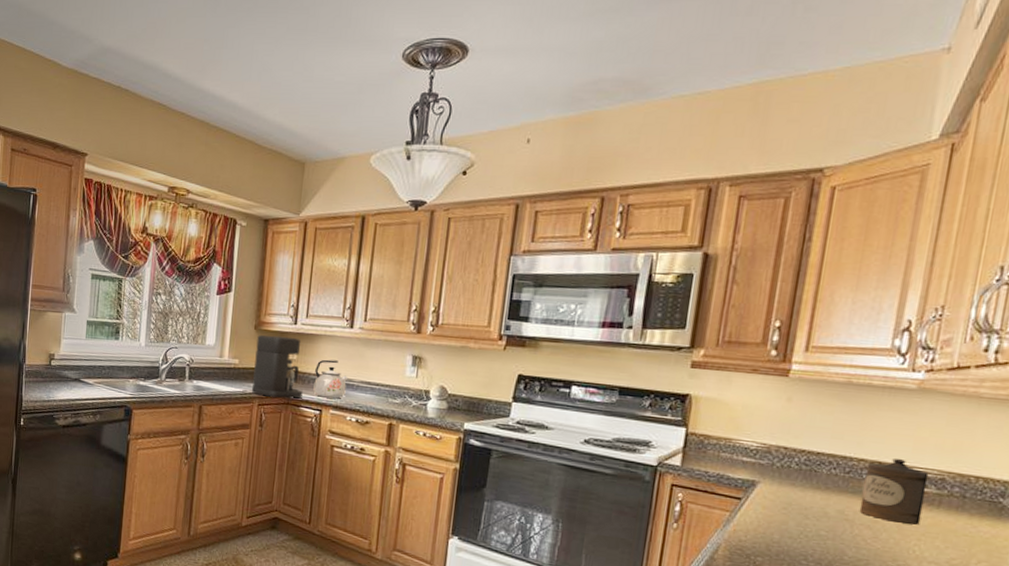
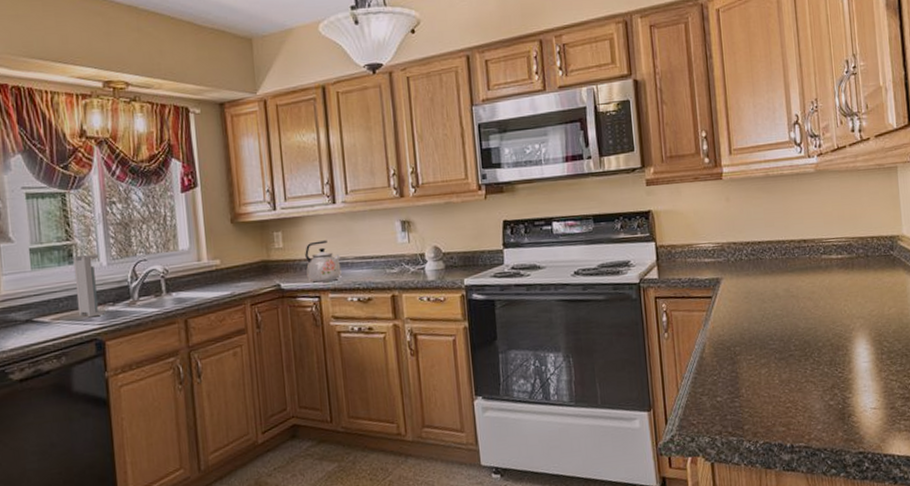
soap dispenser: none [115,334,140,388] -> present [73,254,104,318]
coffee maker: present [251,334,303,399] -> none [236,224,297,295]
canister: present [859,458,929,525] -> none [796,233,844,290]

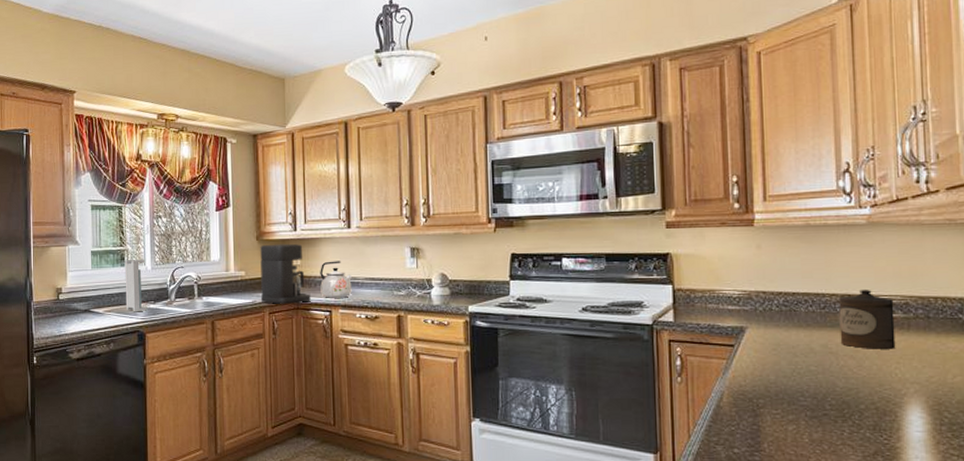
coffee maker: none [236,224,297,295] -> present [260,243,311,305]
canister: none [796,233,844,290] -> present [838,289,896,349]

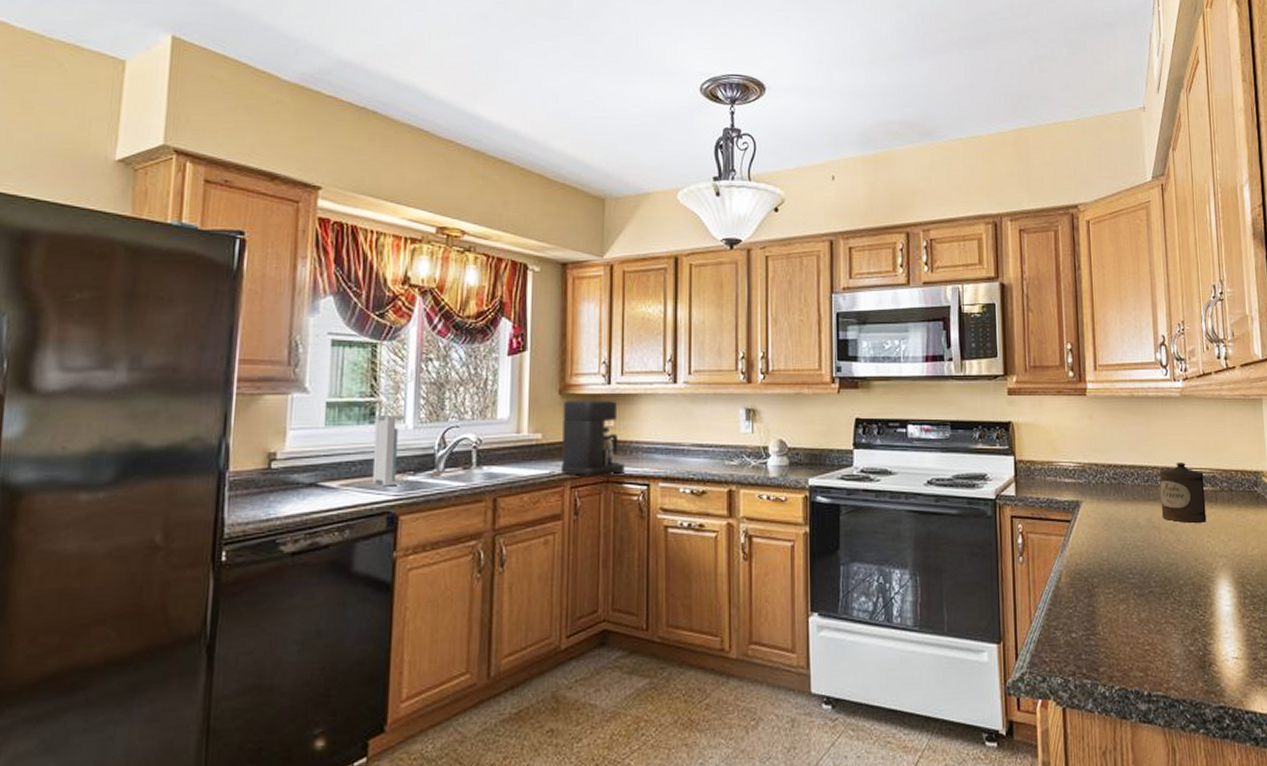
kettle: present [320,261,353,298] -> none [637,422,677,469]

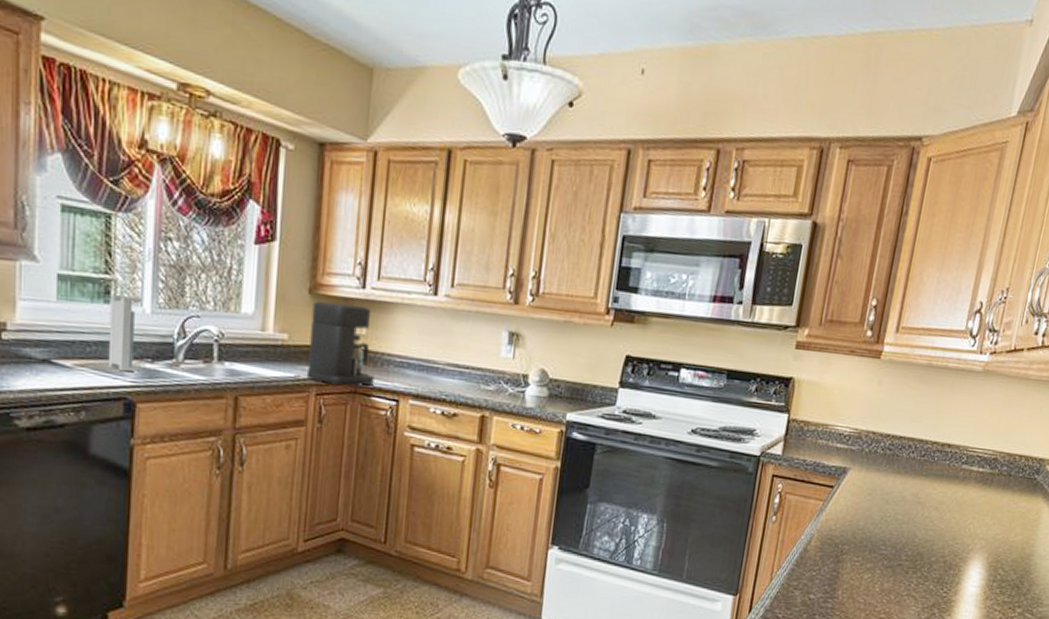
canister: present [1159,461,1207,523] -> none [930,439,986,504]

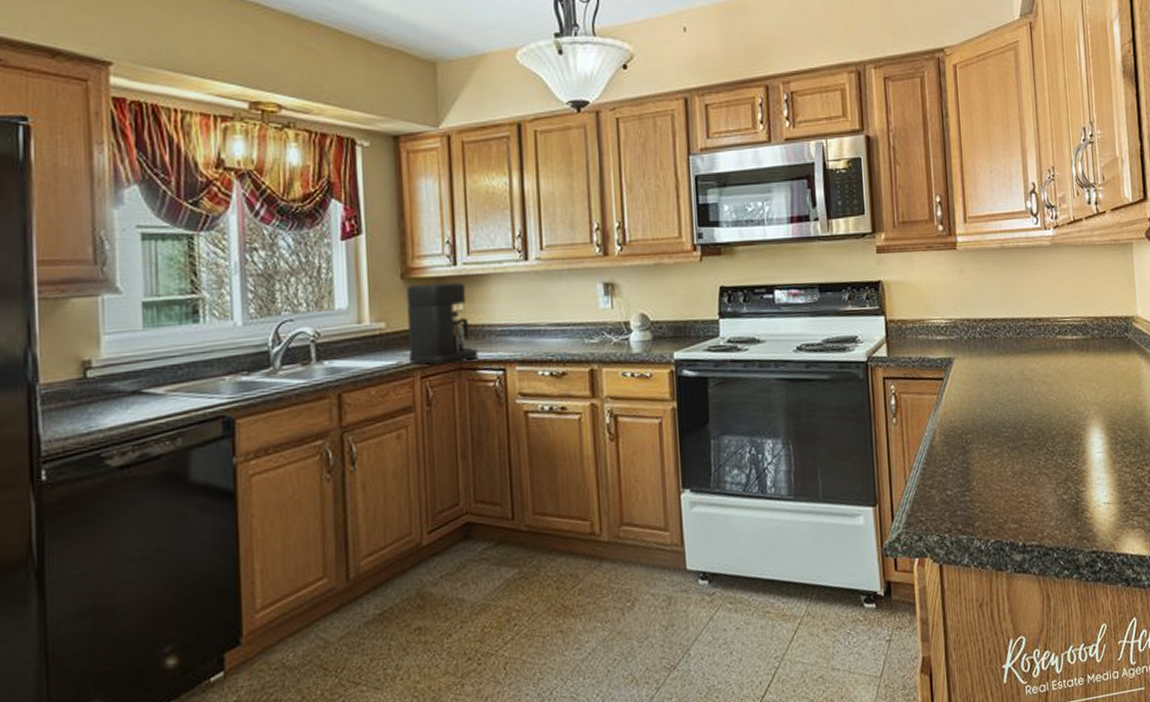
soap dispenser: present [107,295,143,372] -> none [198,312,236,390]

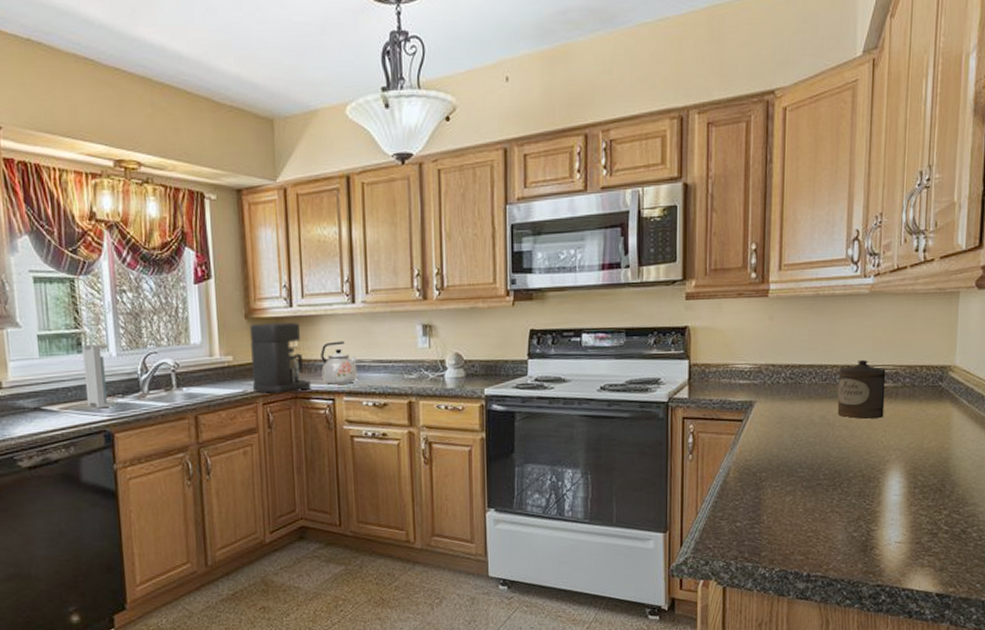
soap dispenser: none [198,312,236,390] -> present [81,344,113,409]
kettle: none [489,303,533,353] -> present [321,341,358,385]
canister: none [1031,311,1078,373] -> present [837,359,886,419]

